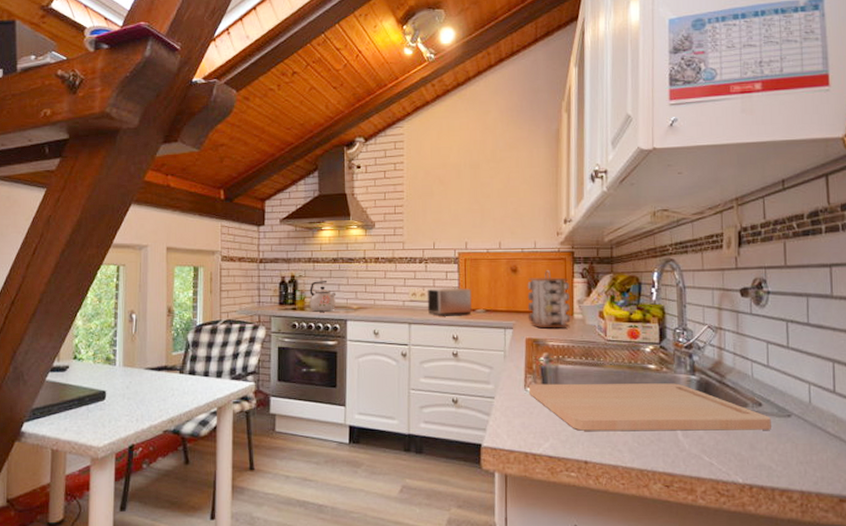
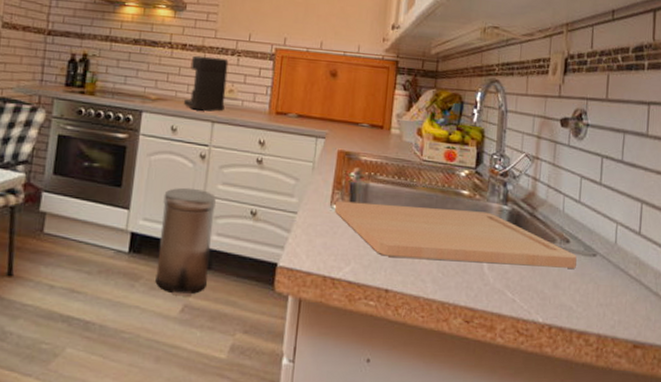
kettle: present [309,281,337,312] -> none [101,63,134,100]
pedal bin: none [374,383,420,478] -> present [155,187,216,296]
coffee maker: none [381,266,418,315] -> present [183,55,229,112]
toaster: present [427,288,472,316] -> none [234,84,285,119]
spice rack: present [527,270,570,329] -> none [342,78,390,143]

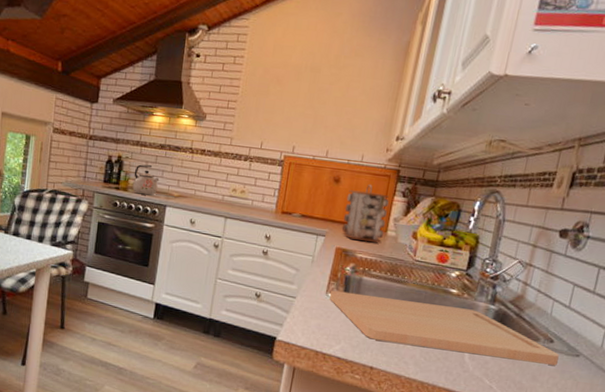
kettle: none [101,63,134,100] -> present [132,164,160,196]
pedal bin: present [155,187,216,296] -> none [174,270,226,357]
coffee maker: present [183,55,229,112] -> none [201,160,242,210]
spice rack: none [342,78,390,143] -> present [341,185,389,243]

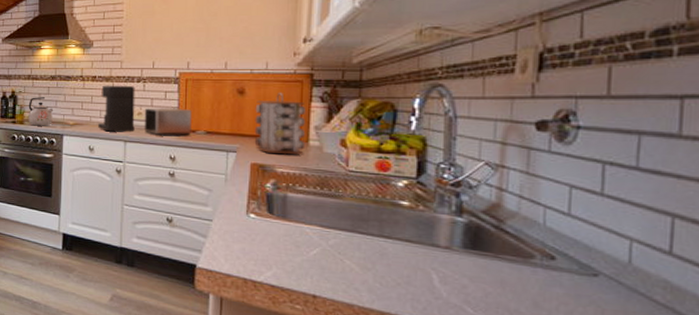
coffee maker: none [201,160,242,210] -> present [97,85,135,133]
toaster: none [245,186,291,217] -> present [144,107,192,137]
cutting board: present [329,290,559,366] -> none [251,210,567,289]

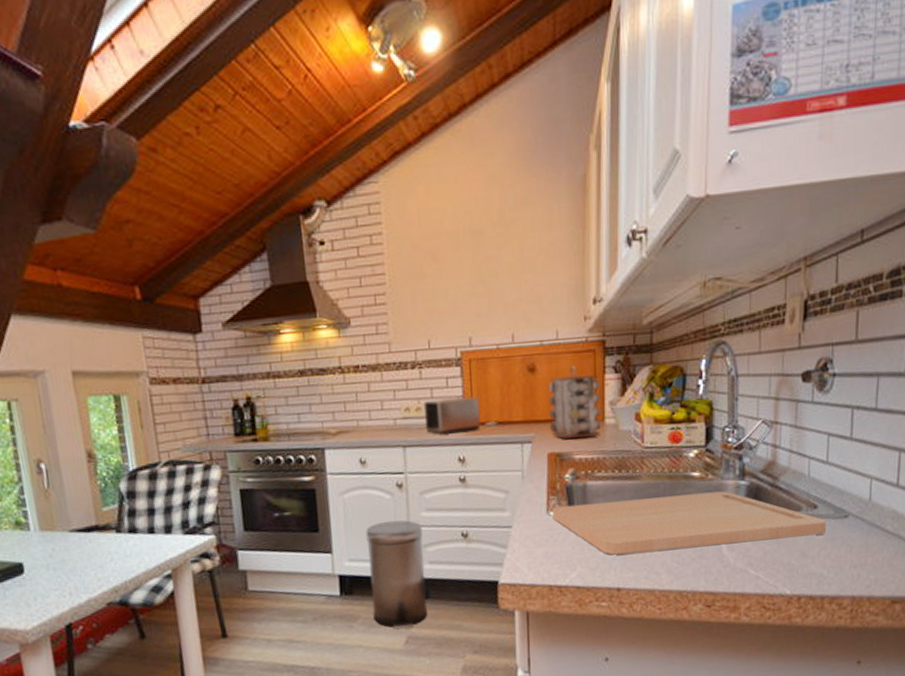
kettle: present [28,97,54,126] -> none [272,401,308,442]
pedal bin: none [86,197,133,288] -> present [365,520,427,630]
coffee maker: present [97,85,135,133] -> none [367,373,414,437]
cutting board: none [251,210,567,289] -> present [551,491,826,555]

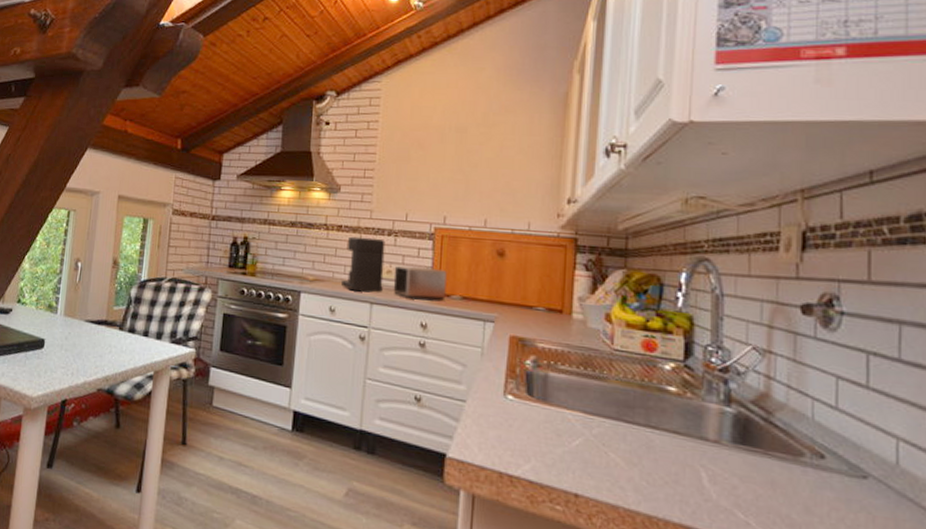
pedal bin: present [365,520,427,630] -> none [319,369,377,481]
coffee maker: none [367,373,414,437] -> present [340,236,386,293]
spice rack: present [548,366,601,440] -> none [514,257,569,329]
cutting board: present [551,491,826,555] -> none [508,390,837,492]

